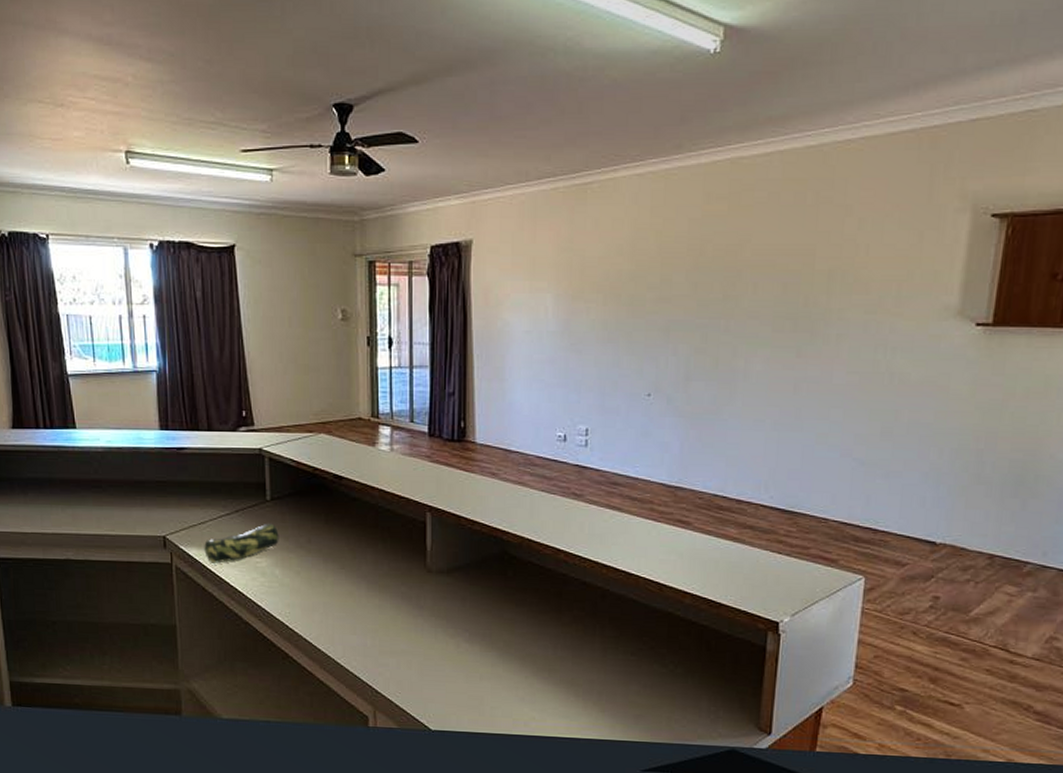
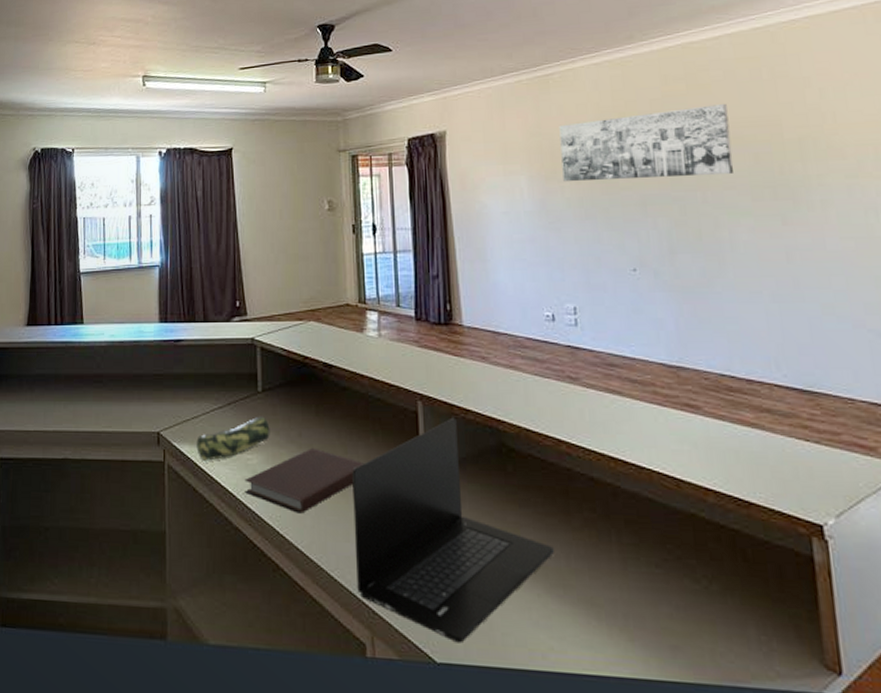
notebook: none [254,552,371,611] -> present [245,447,364,514]
laptop: none [360,528,543,715] -> present [352,417,554,643]
wall art: none [590,229,765,303] -> present [559,104,734,182]

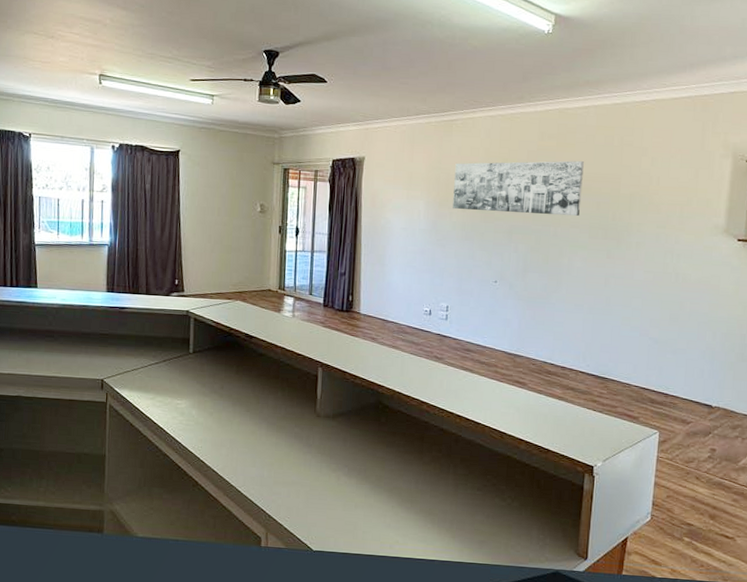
pencil case: present [196,416,270,462] -> none [134,371,198,405]
notebook: present [245,447,364,514] -> none [173,397,272,446]
laptop: present [352,417,554,643] -> none [258,381,408,538]

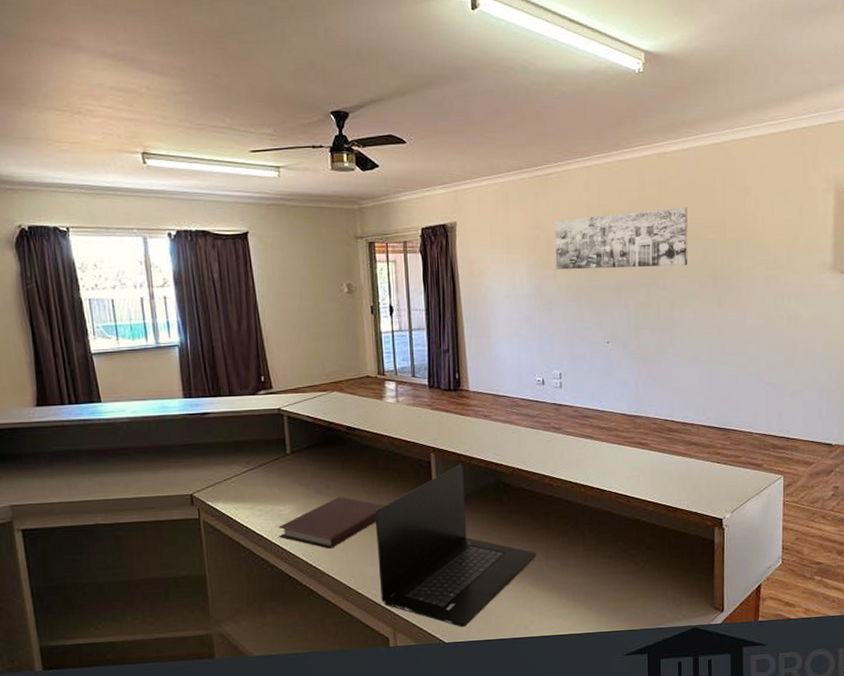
notebook: none [173,397,272,446] -> present [278,496,385,549]
laptop: none [258,381,408,538] -> present [375,464,536,627]

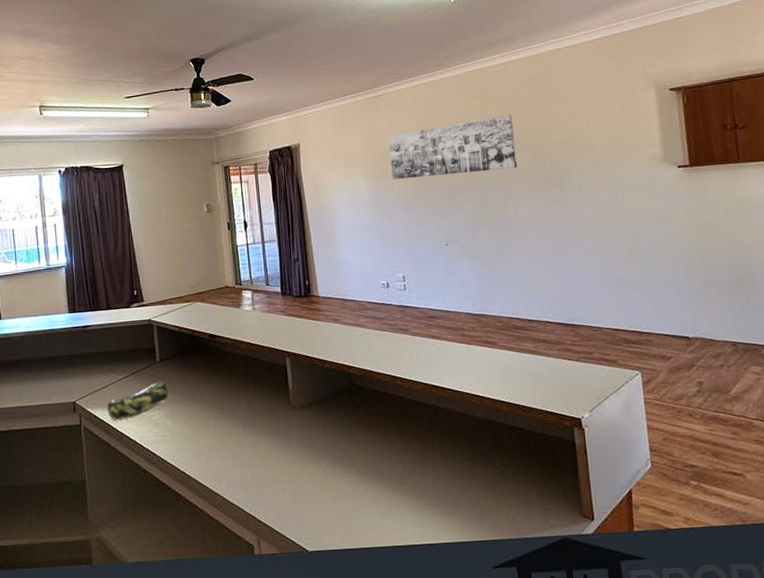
pencil case: none [230,474,300,516] -> present [107,380,169,422]
notebook: present [278,496,385,549] -> none [149,401,246,454]
laptop: present [375,464,536,627] -> none [237,367,393,535]

